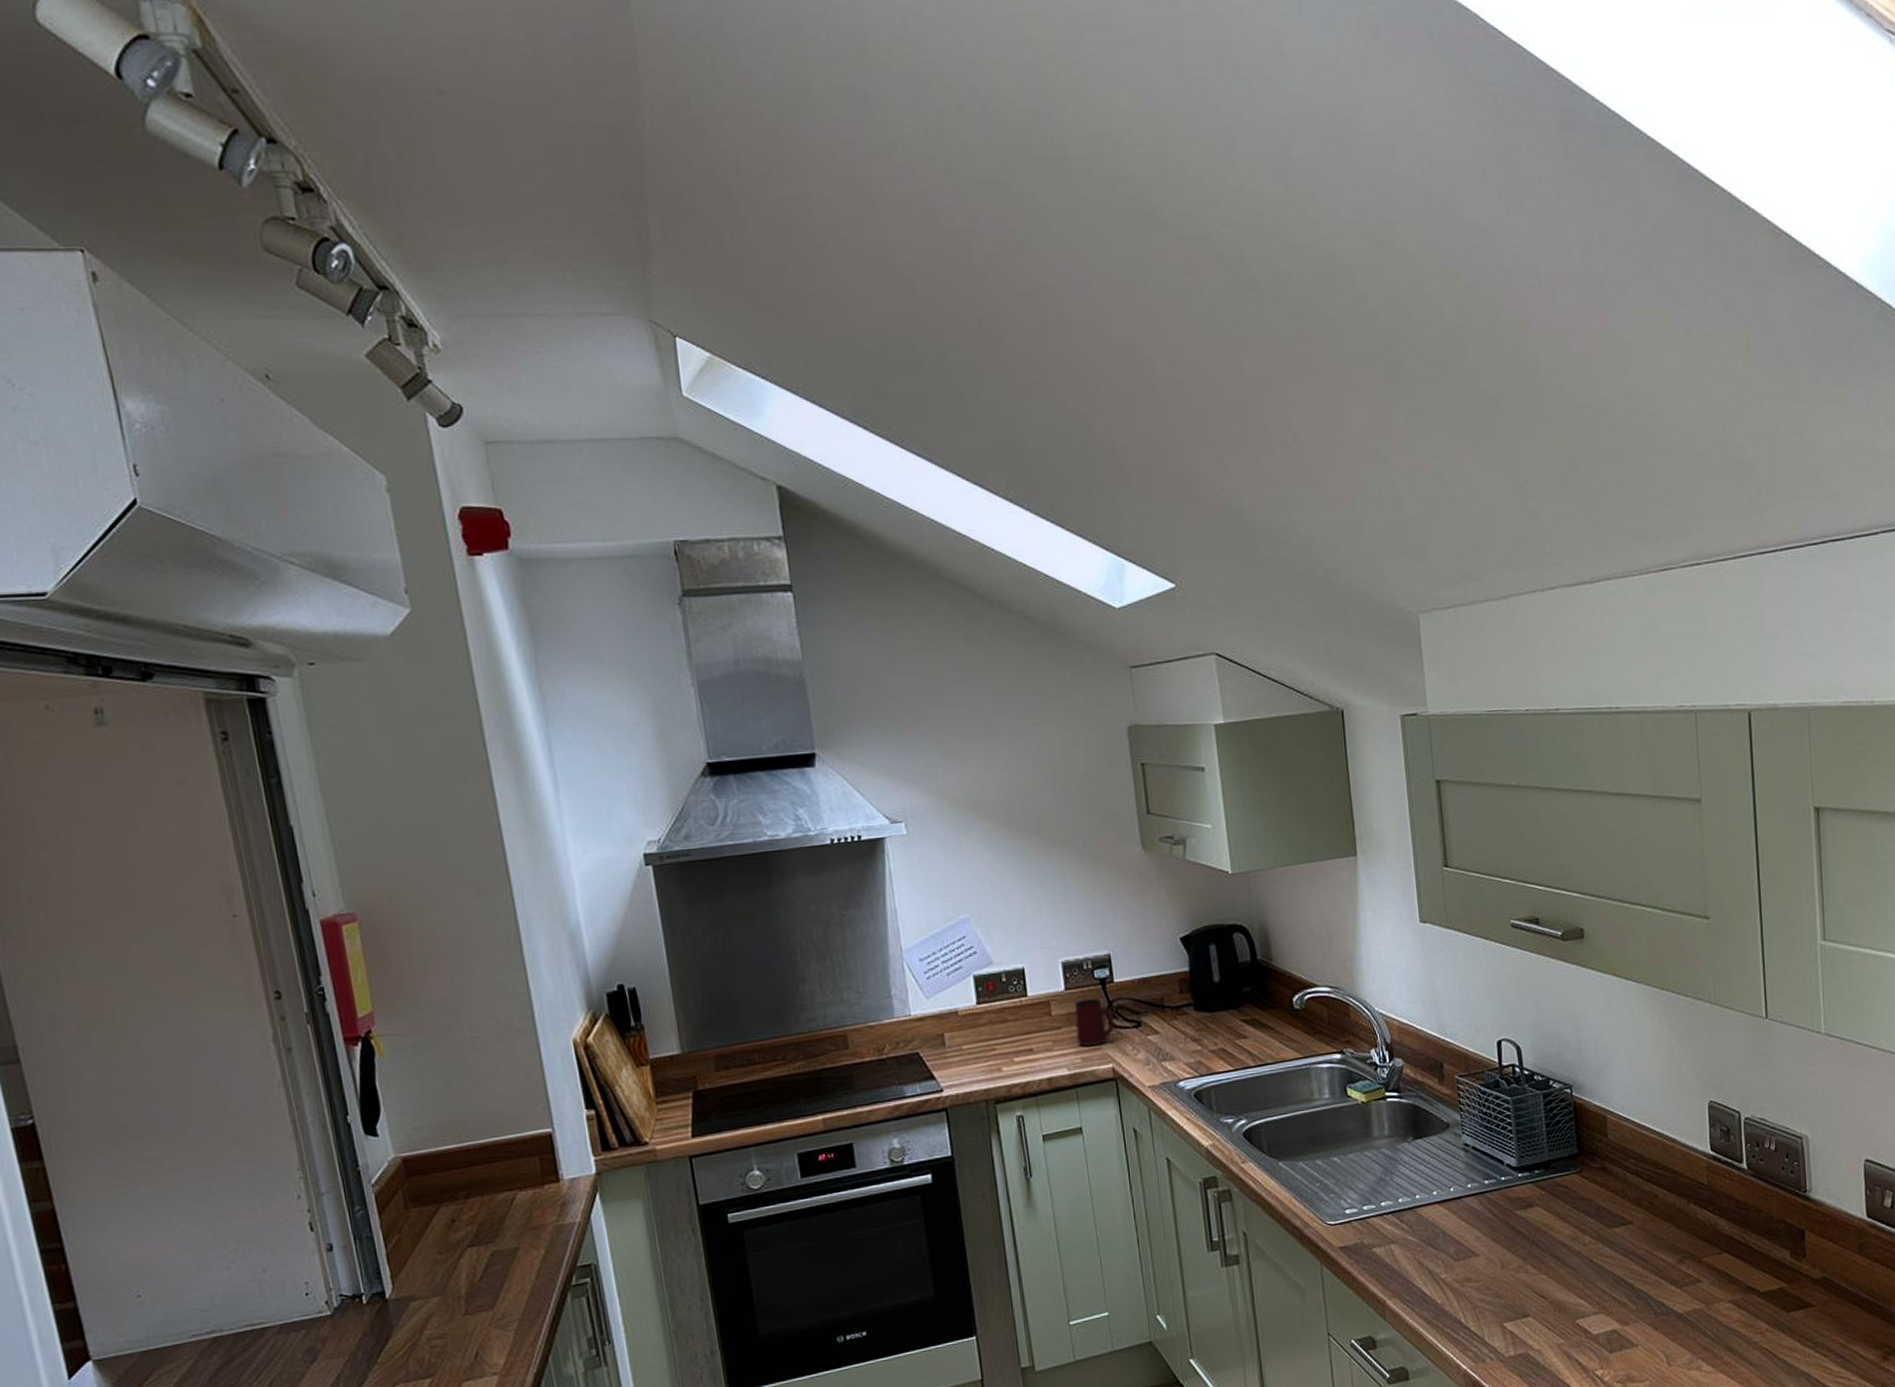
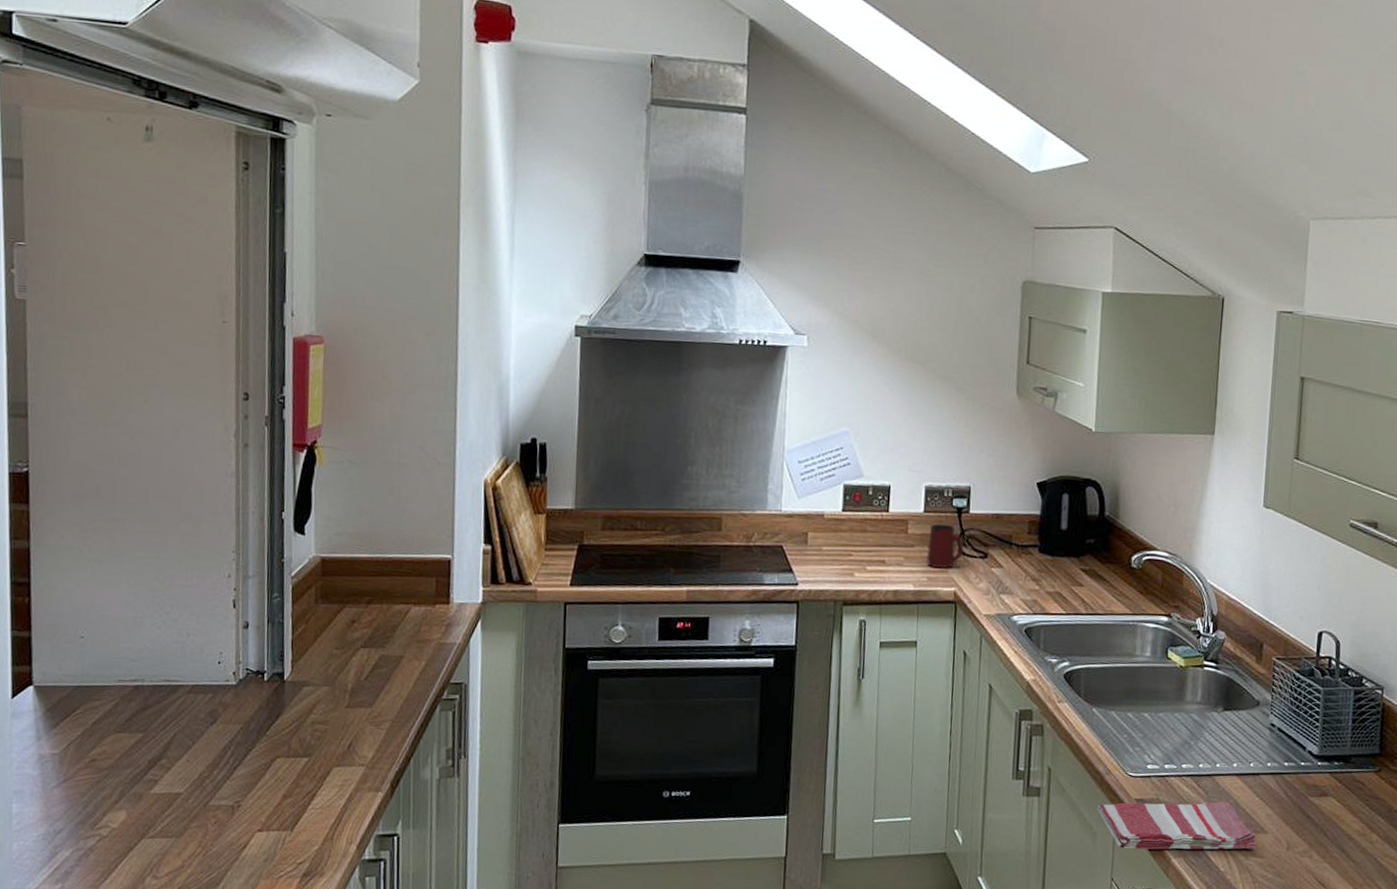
dish towel: none [1301,1231,1471,1301] -> present [1097,801,1257,850]

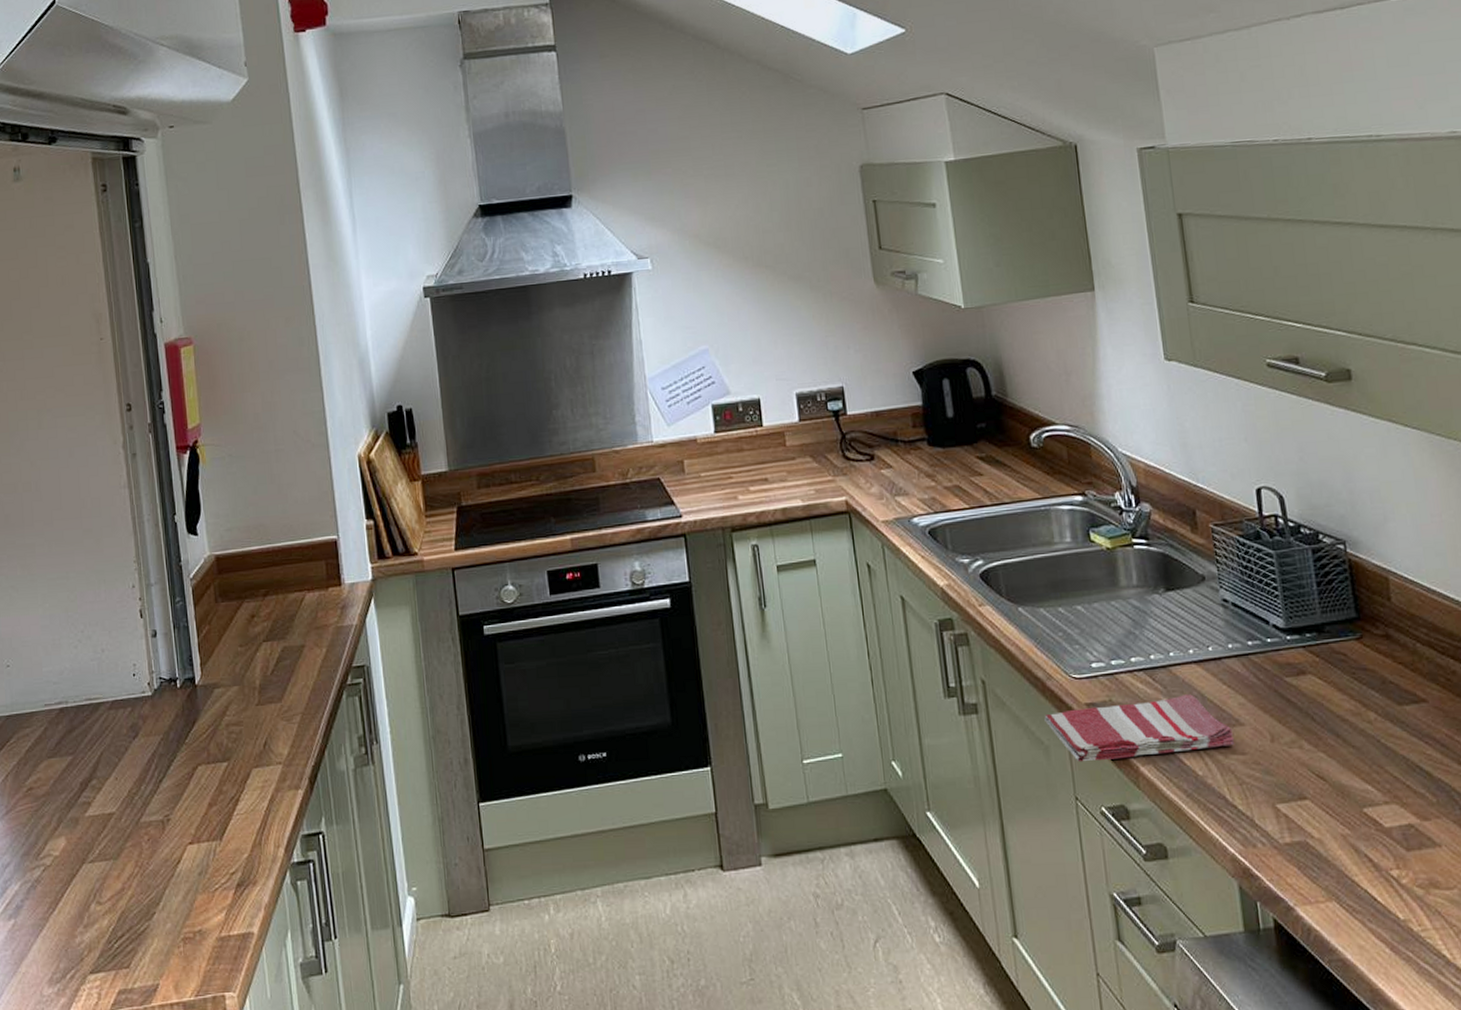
mug: present [927,523,964,568] -> none [809,430,848,478]

